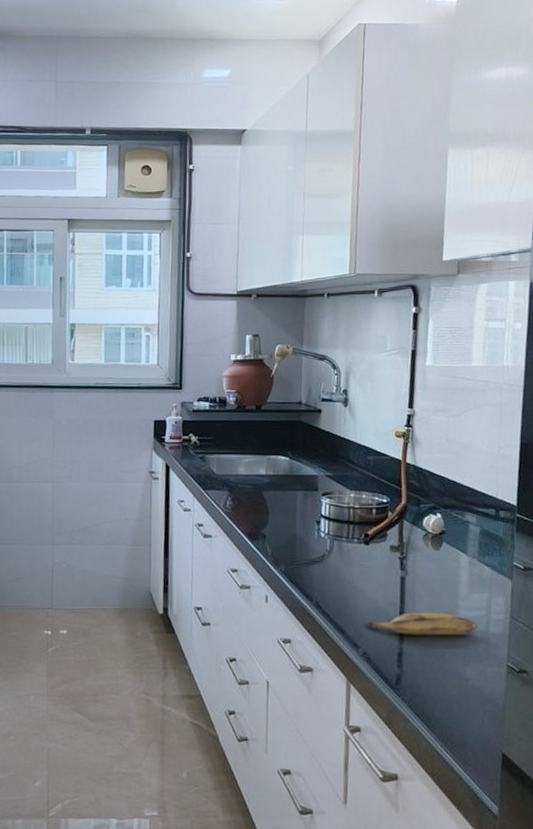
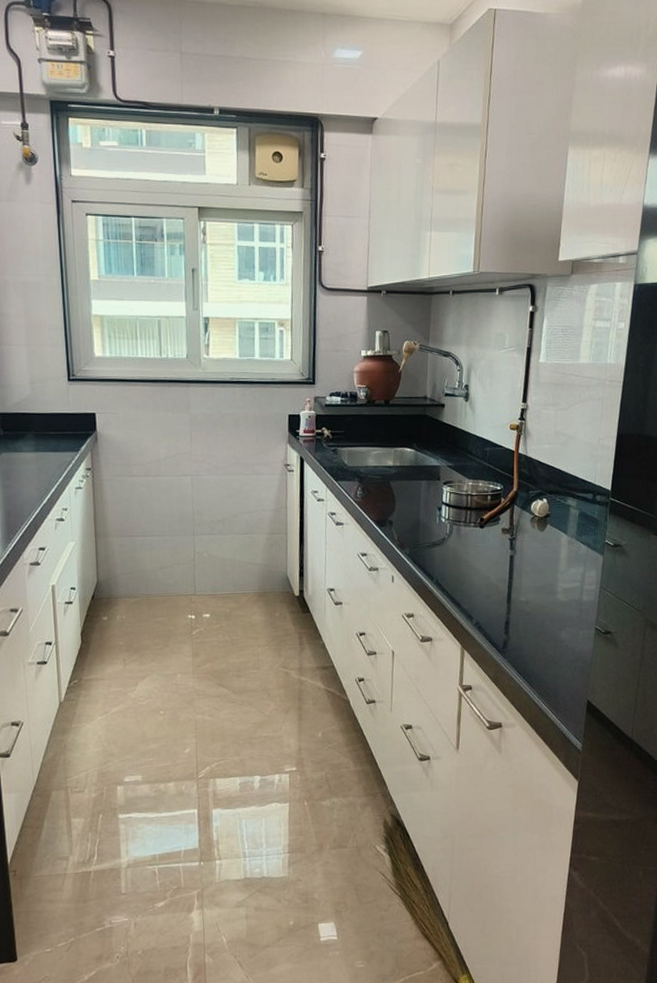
banana: present [363,612,478,636] -> none [476,585,573,606]

